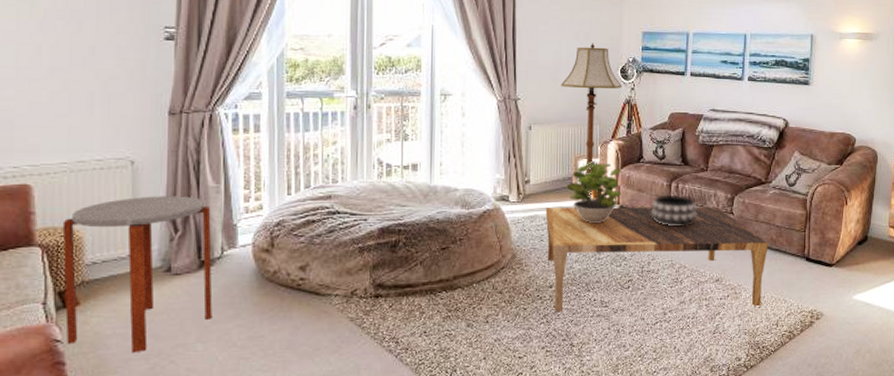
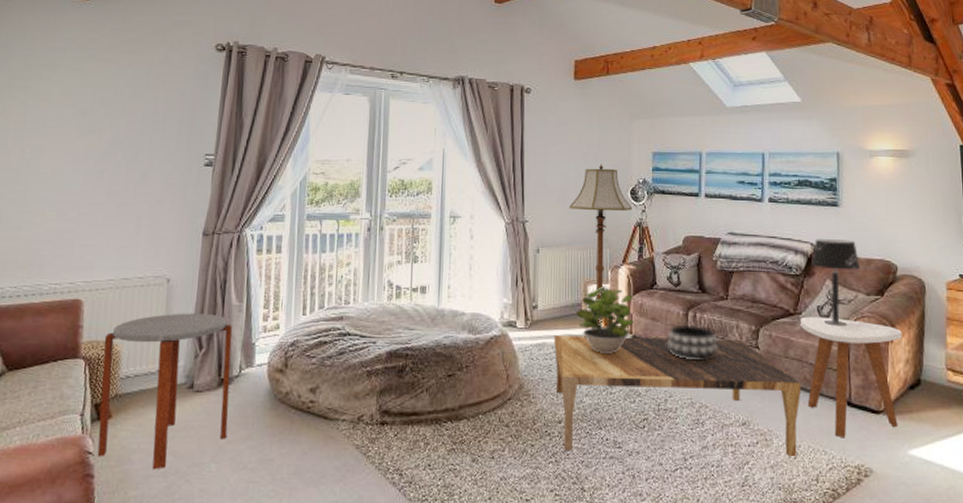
side table: none [770,184,856,288] -> present [800,316,902,438]
table lamp: none [782,115,824,193] -> present [810,239,860,327]

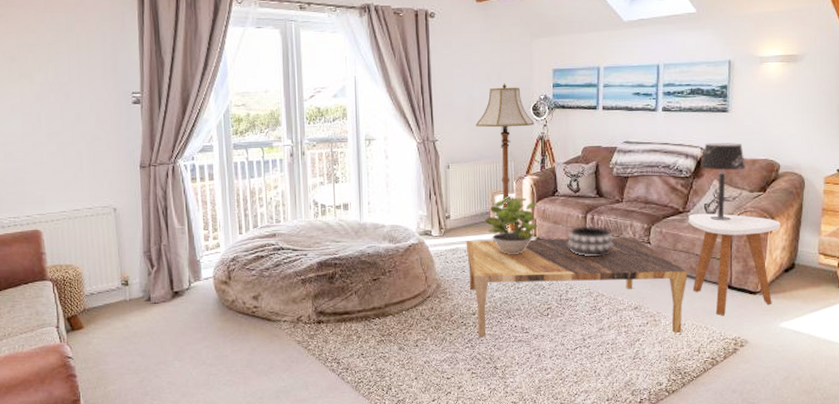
side table: present [97,313,232,470] -> none [66,237,185,369]

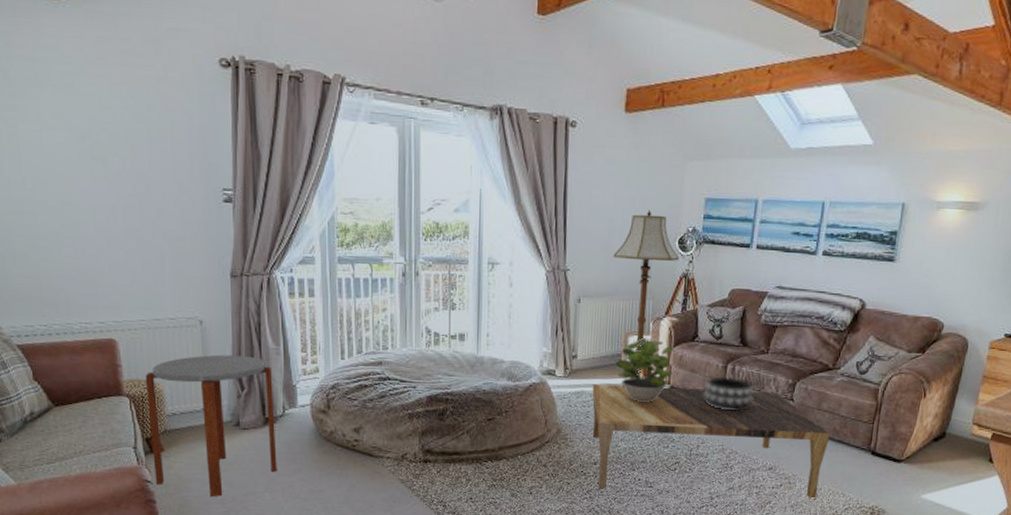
side table: none [66,237,185,369] -> present [145,354,277,498]
side table: present [689,213,781,316] -> none [833,371,937,483]
table lamp: present [699,143,745,221] -> none [856,295,907,382]

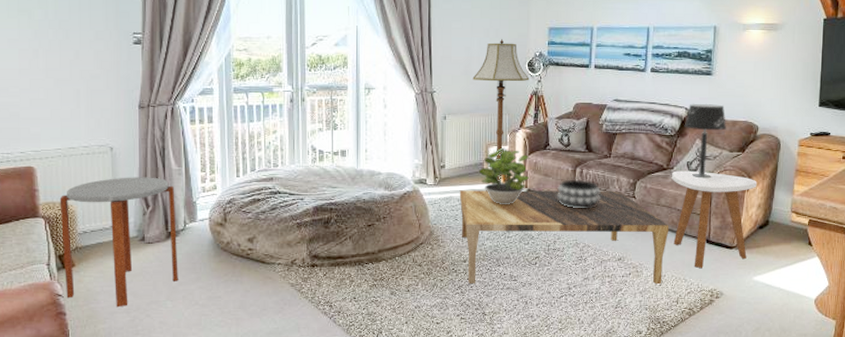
side table: none [833,371,937,483] -> present [672,170,757,269]
table lamp: none [856,295,907,382] -> present [684,104,726,179]

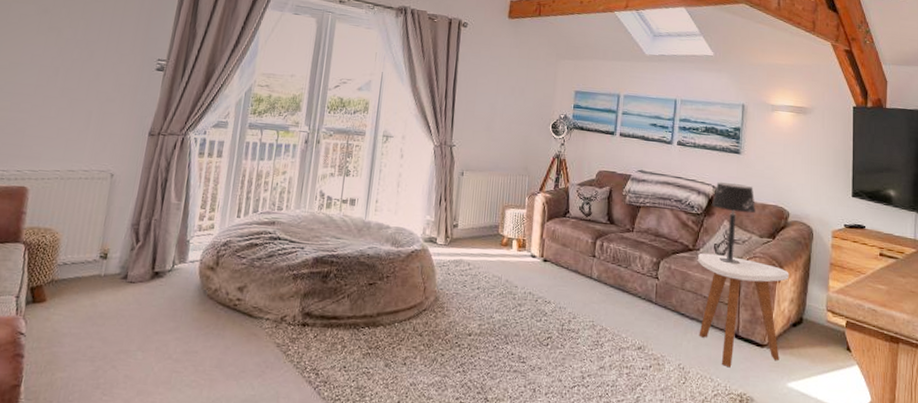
side table: present [59,177,178,308] -> none [29,207,169,354]
coffee table: present [459,190,669,285] -> none [468,253,695,383]
floor lamp: present [472,39,530,182] -> none [494,98,553,249]
potted plant: present [478,147,529,204] -> none [492,211,548,274]
decorative bowl: present [557,179,601,209] -> none [575,251,622,287]

